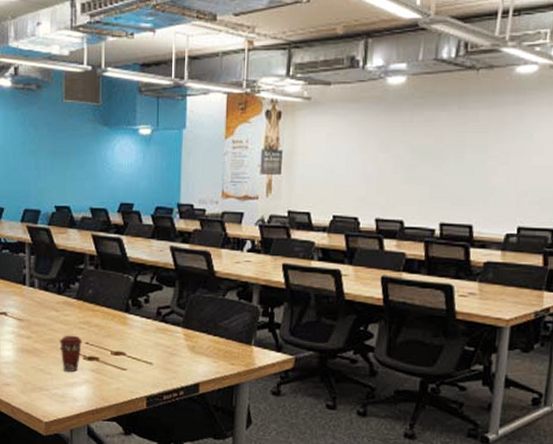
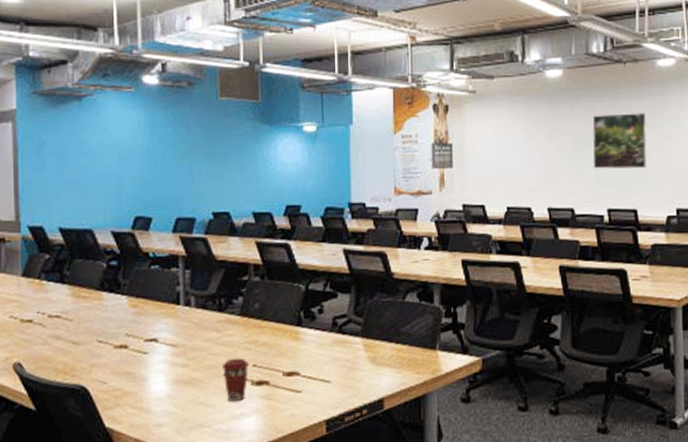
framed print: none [429,124,495,184] -> present [592,113,647,169]

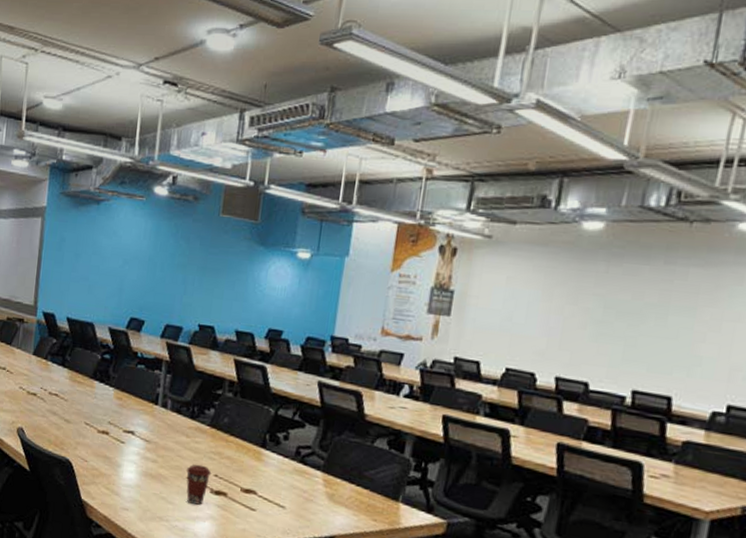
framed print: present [592,113,647,169] -> none [623,280,708,351]

